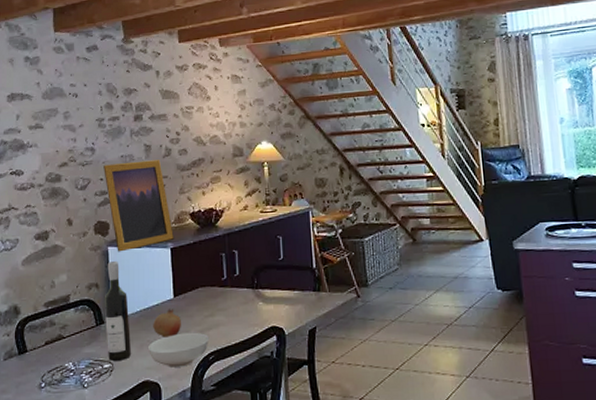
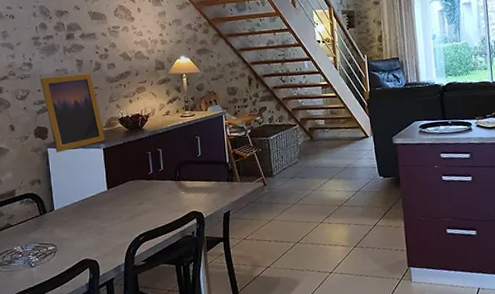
bottle: present [104,261,132,361] -> none [46,160,73,244]
bowl: present [147,332,210,368] -> none [86,218,140,248]
fruit: present [153,309,181,338] -> none [90,199,115,223]

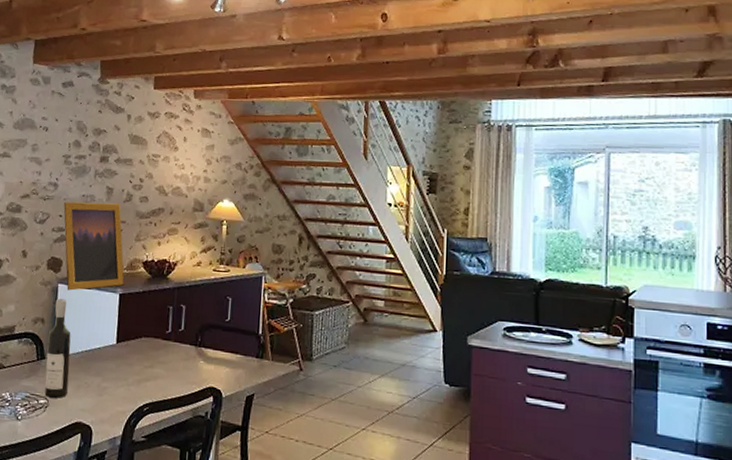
bottle: none [46,160,73,244] -> present [44,299,71,398]

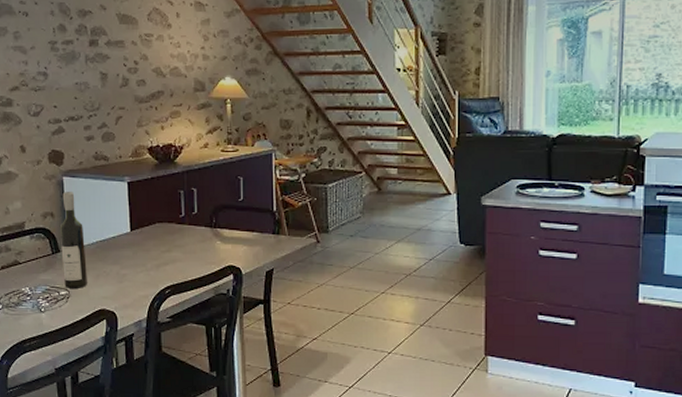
picture frame: present [63,202,125,291] -> none [57,89,131,183]

